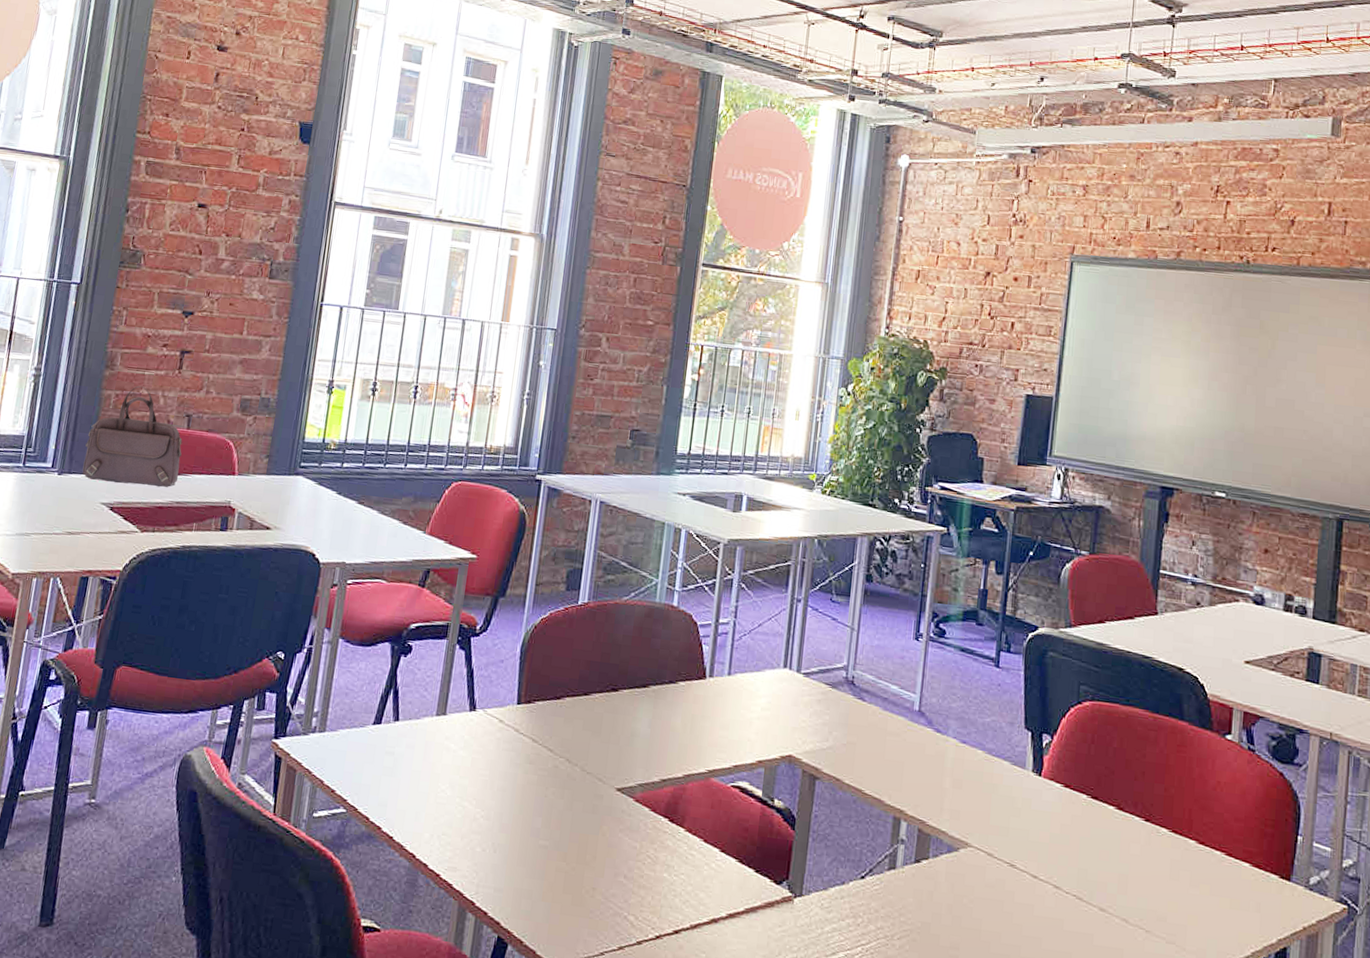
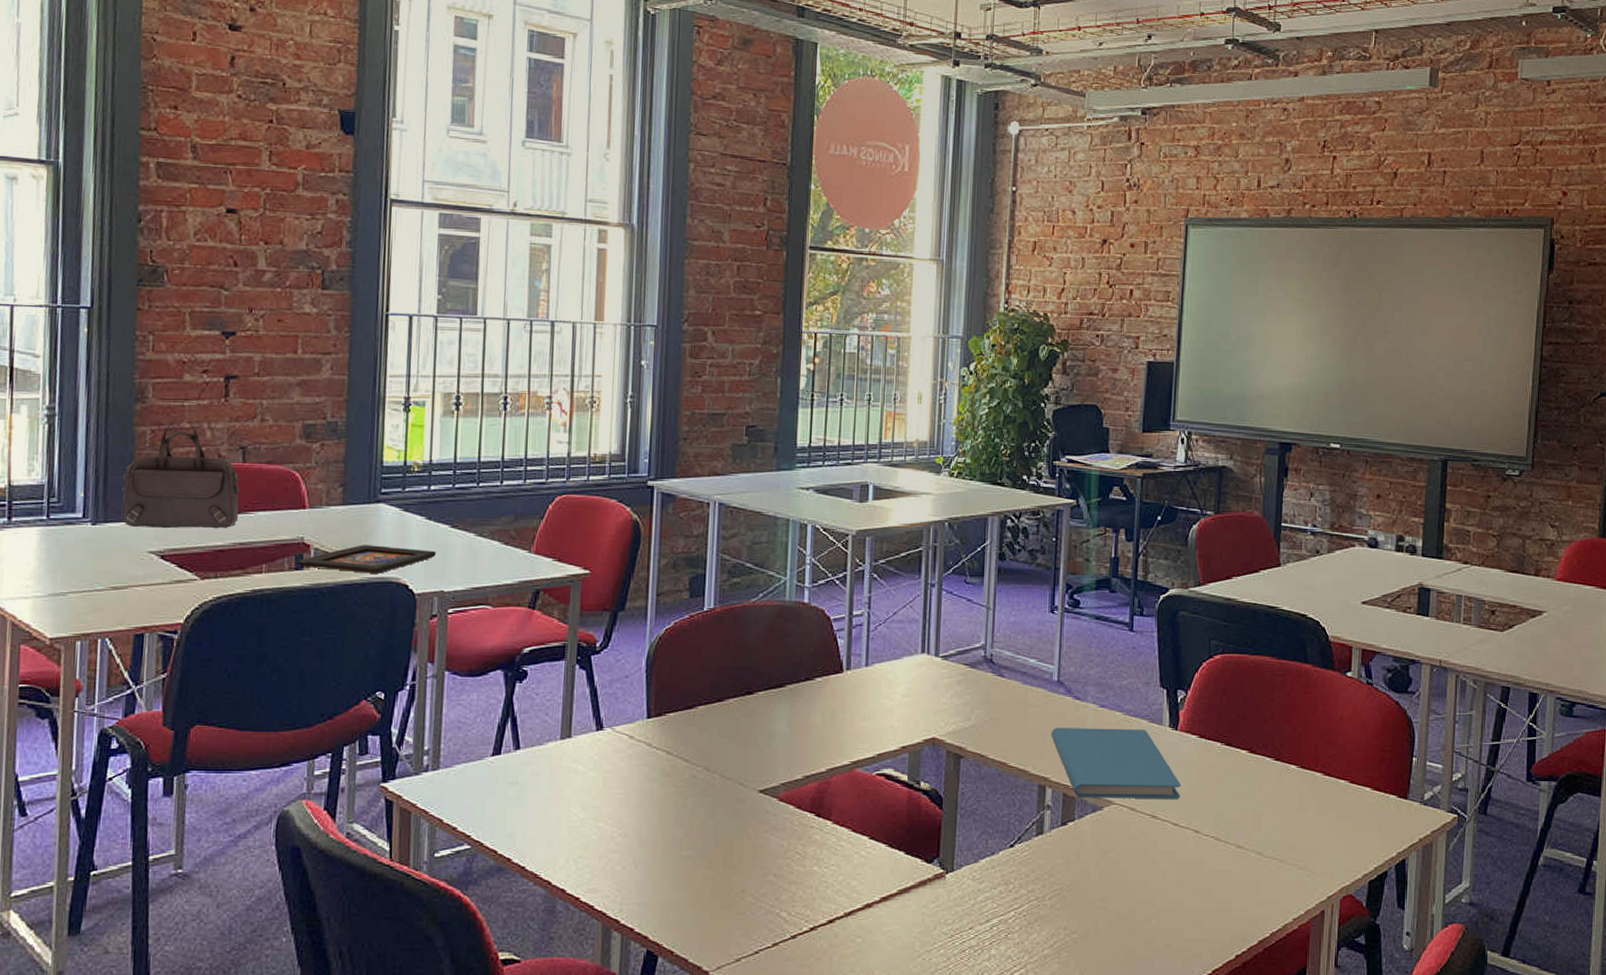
tablet: none [223,512,342,541] -> present [298,545,436,574]
book: none [909,759,1042,850] -> present [1051,728,1181,799]

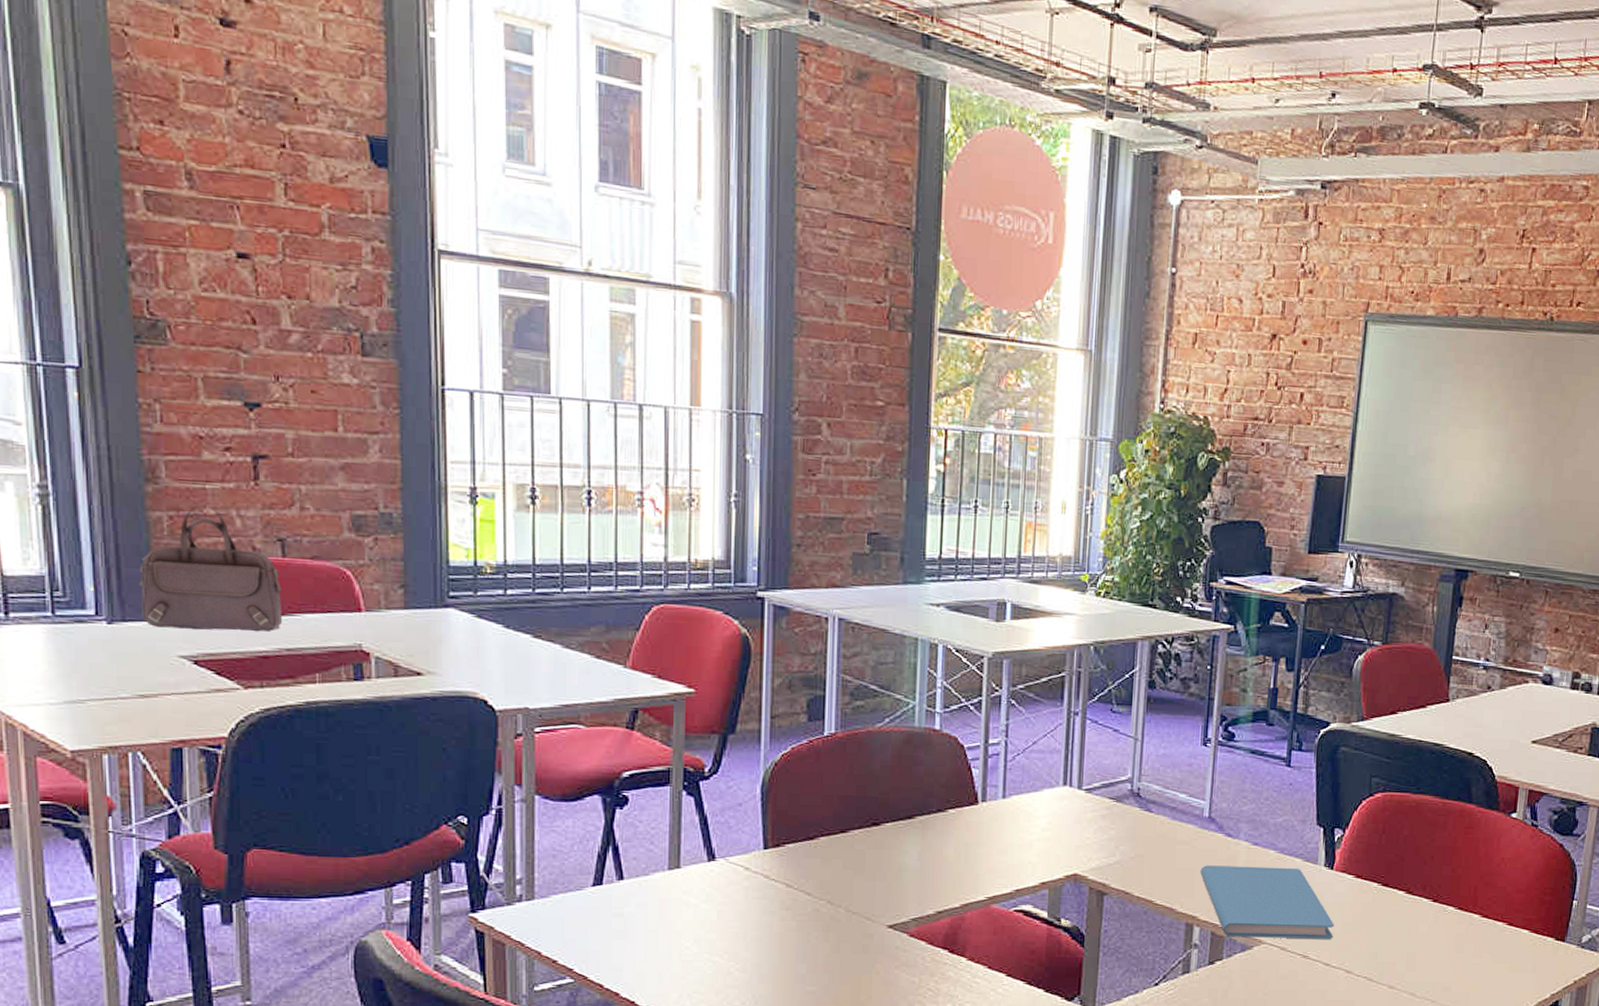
tablet: present [298,545,436,574] -> none [357,654,517,687]

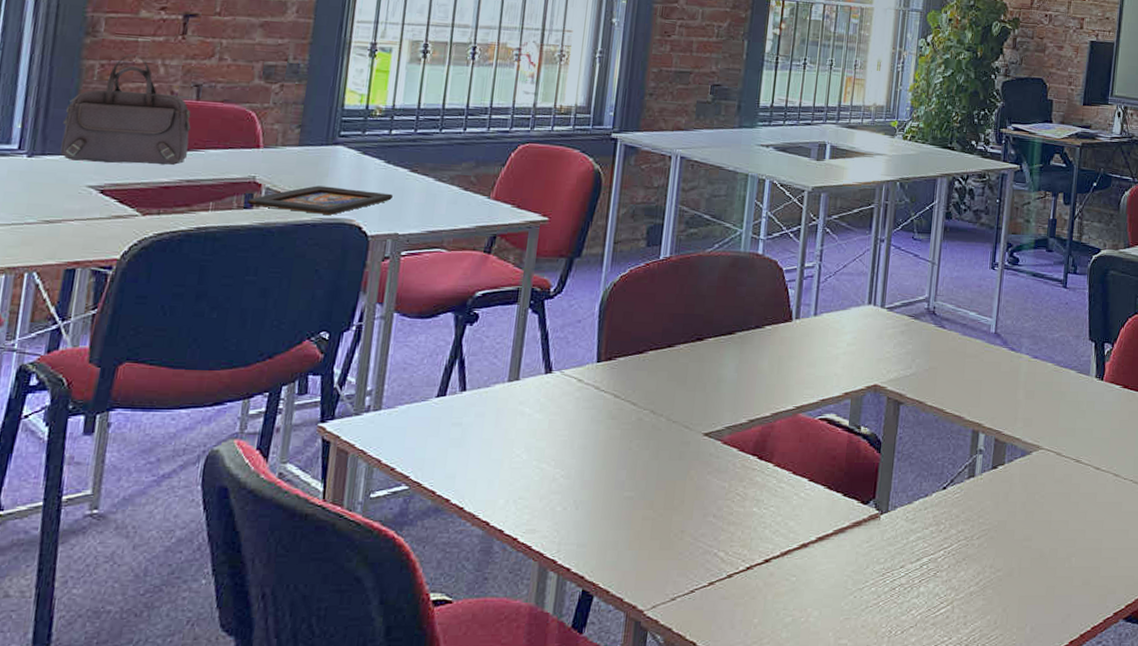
tablet: none [357,654,517,687] -> present [247,186,393,215]
book: present [1200,865,1334,939] -> none [986,377,1104,444]

